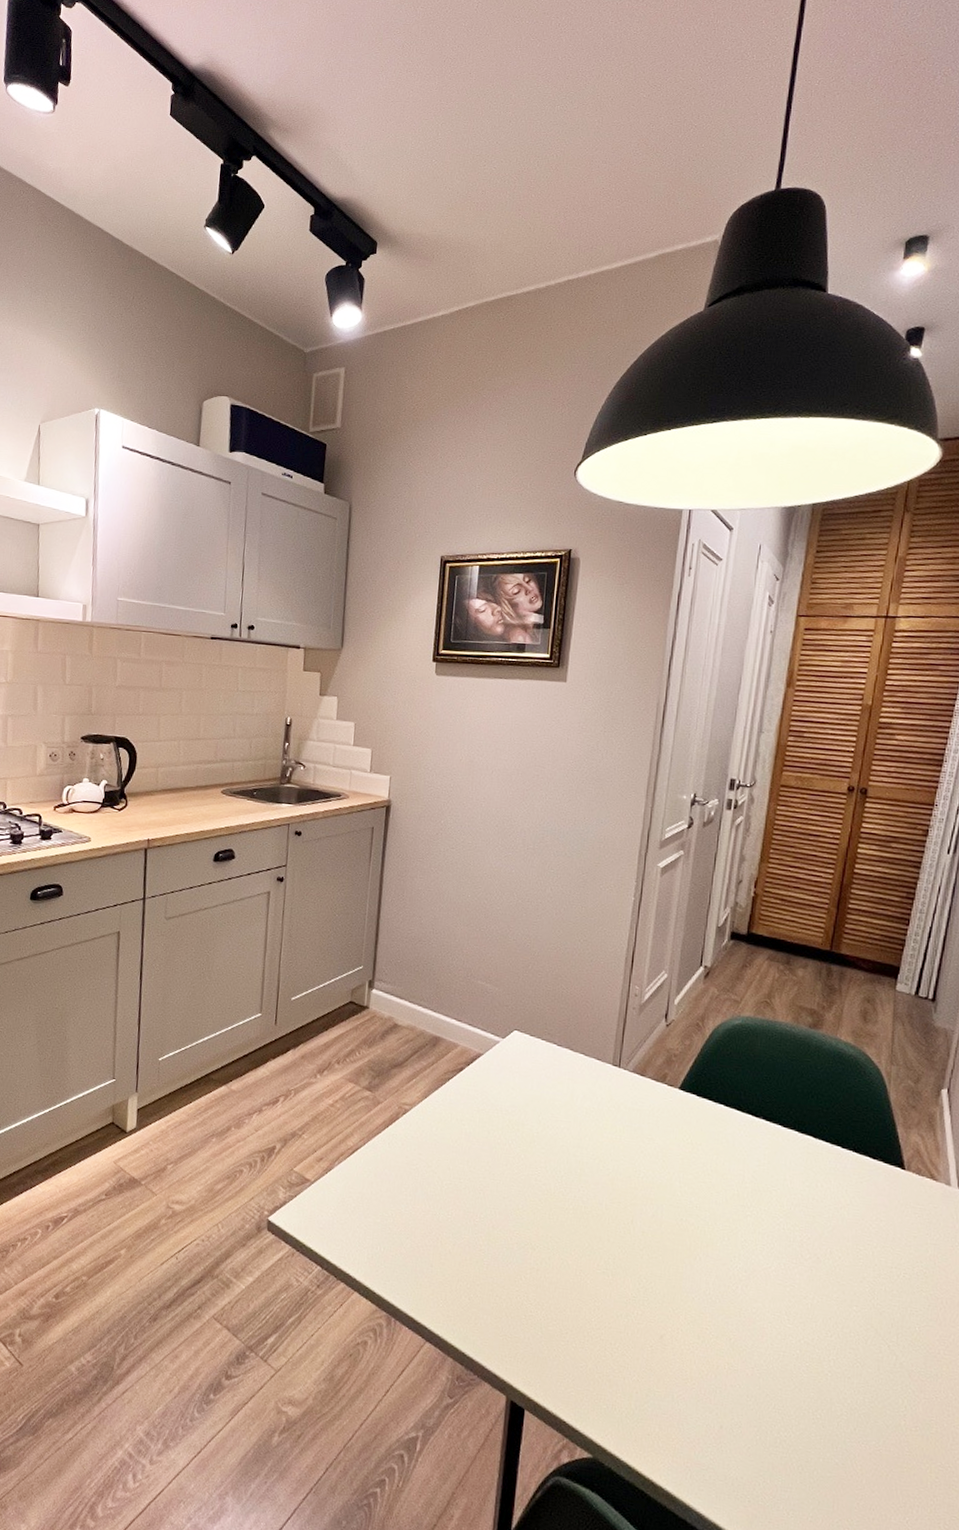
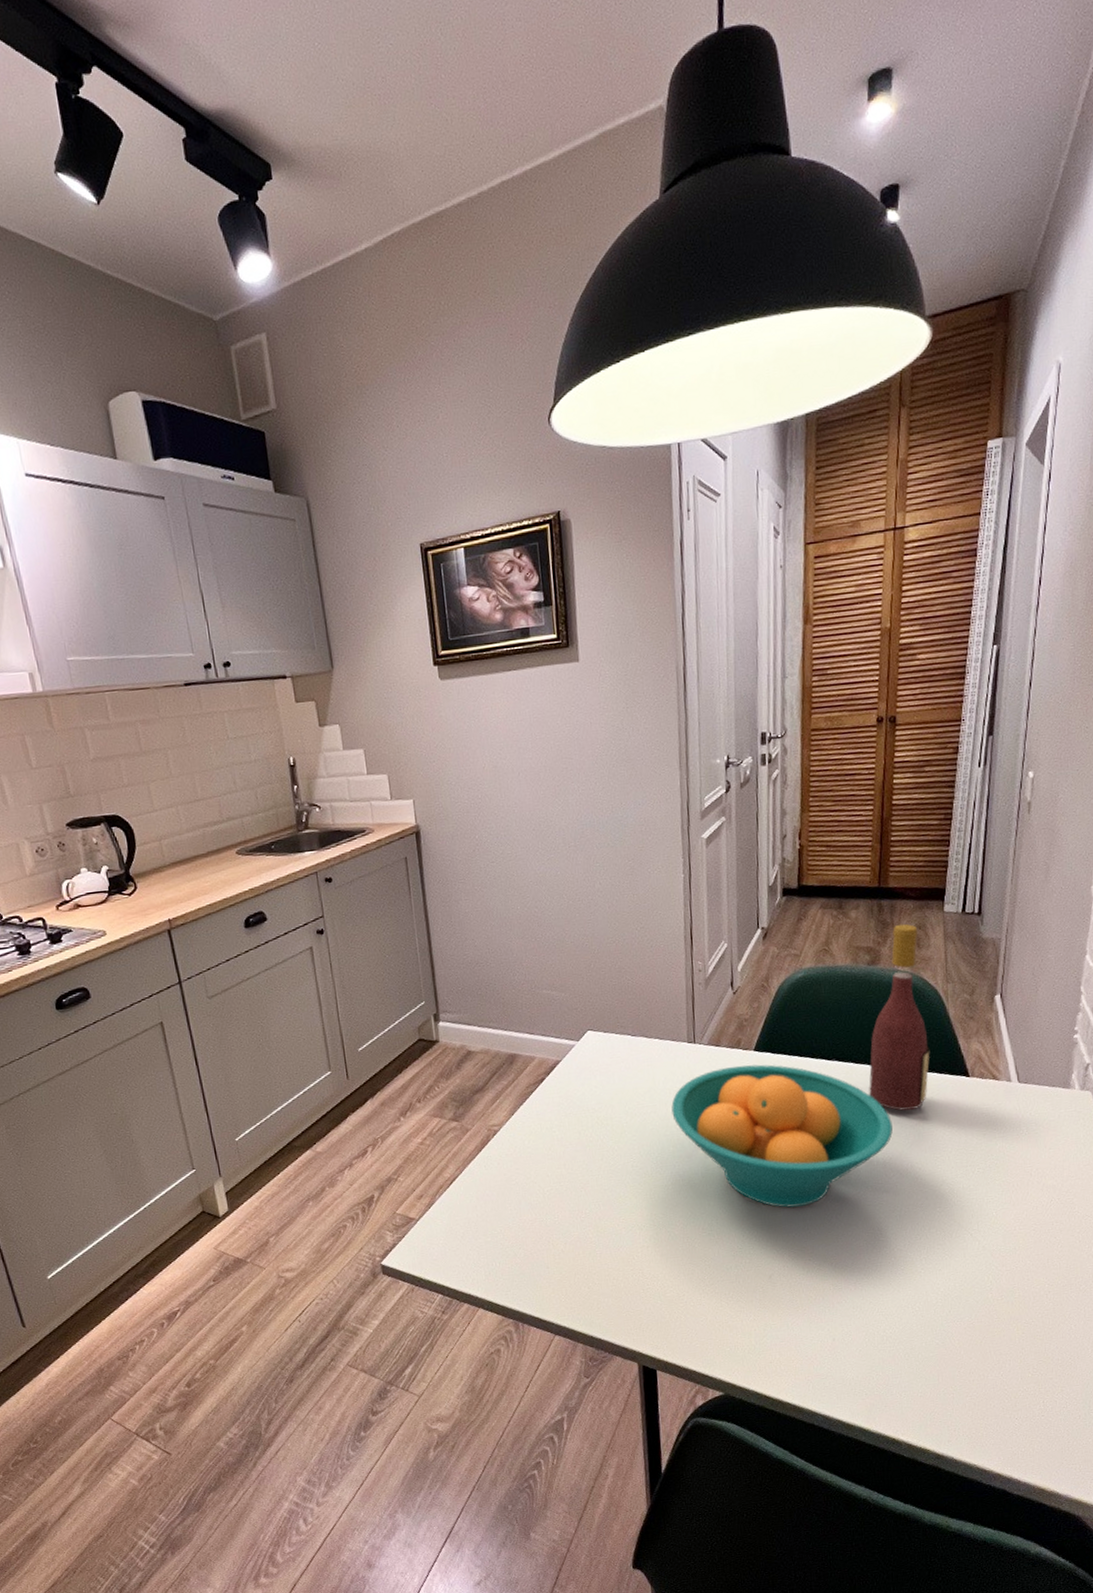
fruit bowl: none [585,1099,815,1268] -> present [671,1064,893,1208]
wine bottle: none [794,992,866,1191] -> present [869,923,930,1111]

